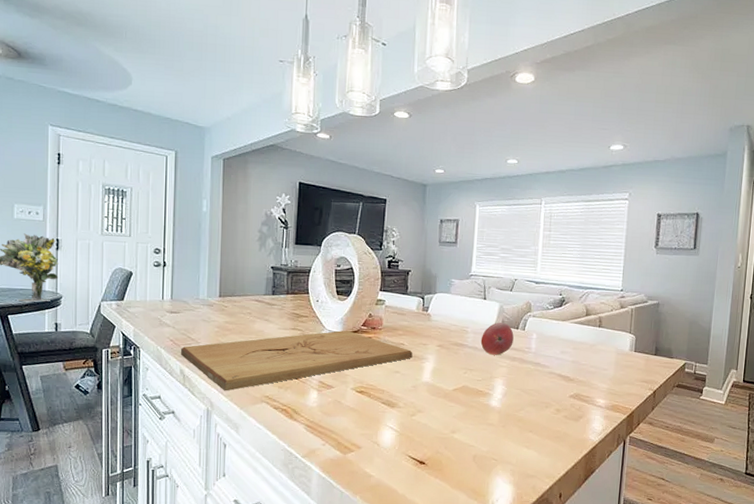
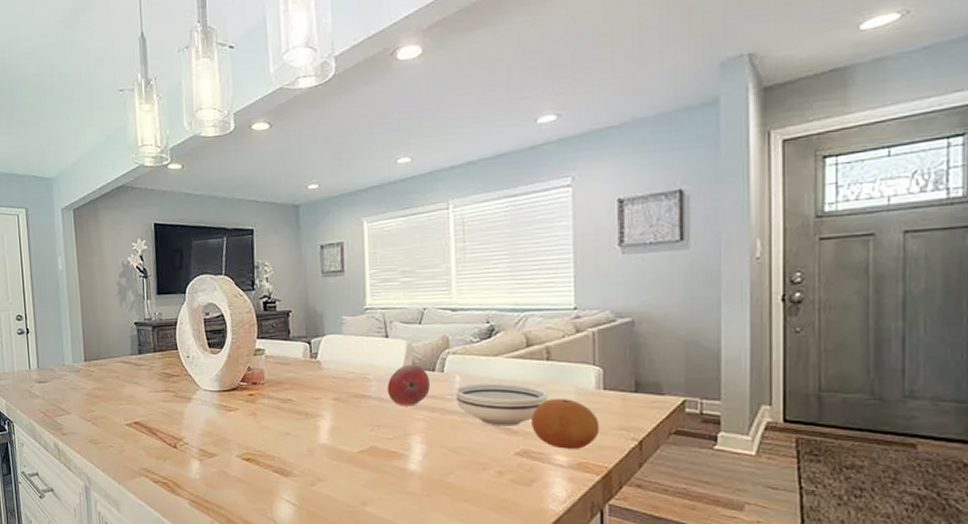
cutting board: present [180,330,413,391] -> none [52,388,304,465]
bowl: none [531,340,597,375] -> present [455,383,548,426]
fruit: none [583,356,630,395] -> present [531,399,600,449]

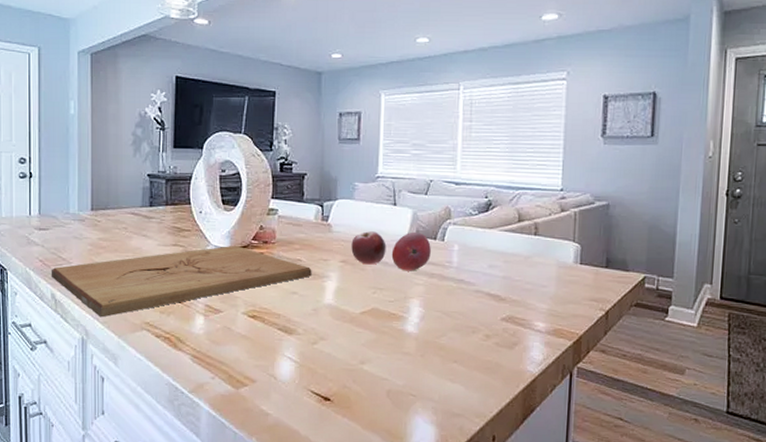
cutting board: none [52,388,304,465] -> present [51,245,312,318]
fruit: none [343,366,381,401] -> present [351,231,386,265]
bowl: present [455,383,548,426] -> none [452,253,534,294]
fruit: present [531,399,600,449] -> none [517,270,575,317]

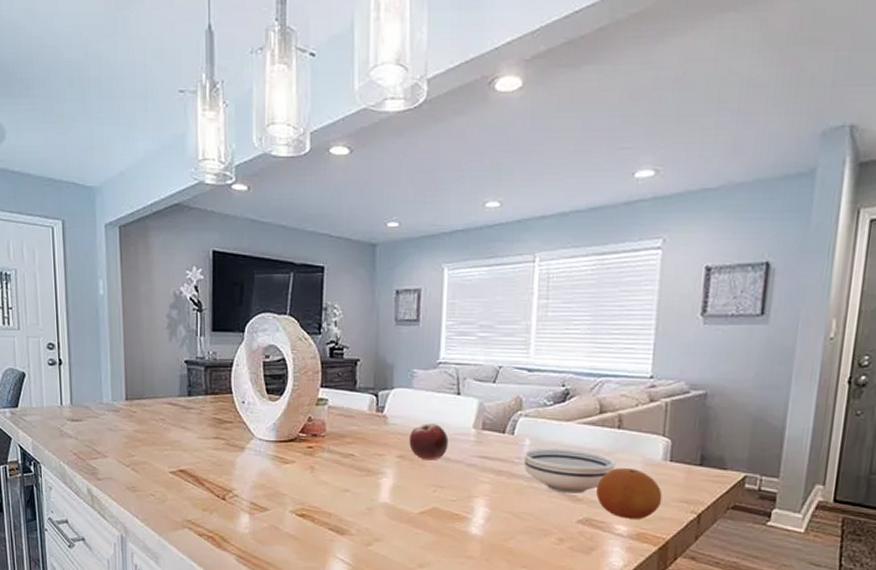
cutting board: present [51,245,312,318] -> none [86,438,366,515]
fruit: present [391,231,431,271] -> none [454,424,499,468]
bowl: none [452,253,534,294] -> present [523,448,616,494]
fruit: none [517,270,575,317] -> present [596,468,663,519]

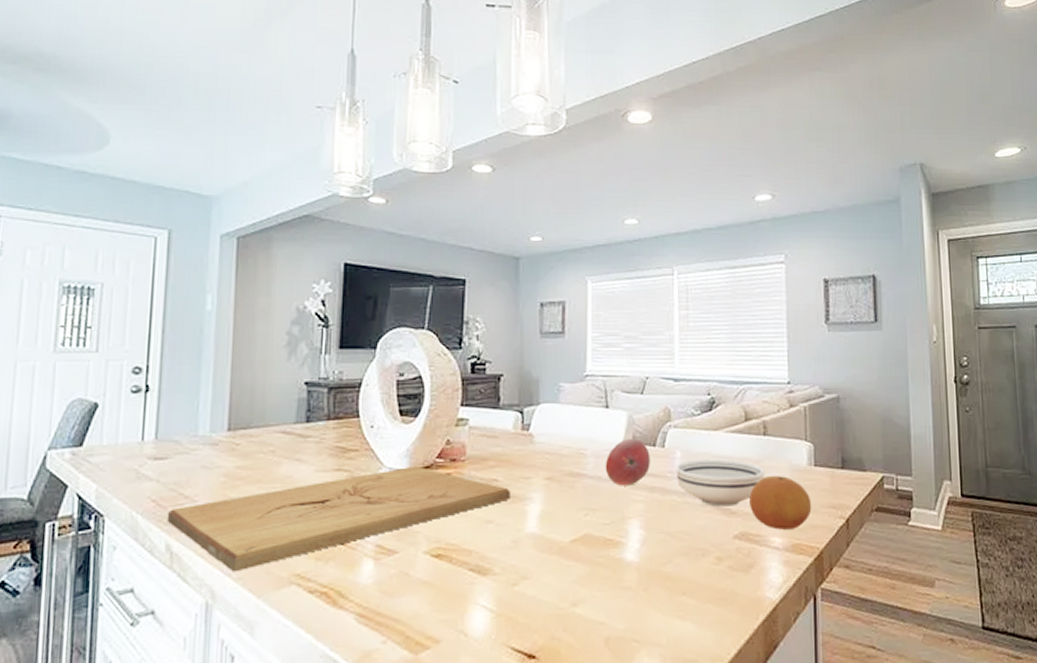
cutting board: none [86,438,366,515] -> present [166,465,511,572]
fruit: present [409,423,449,461] -> none [557,440,599,481]
fruit: none [454,424,499,468] -> present [605,438,650,486]

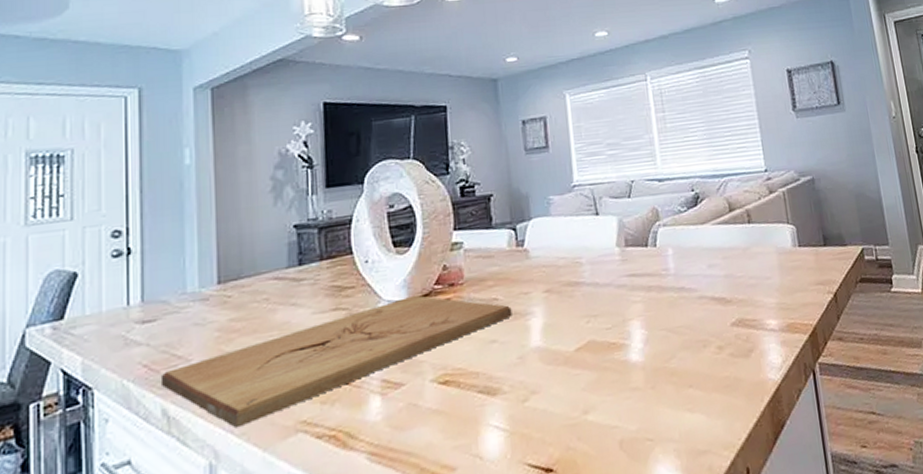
fruit: present [605,438,650,486] -> none [601,241,645,290]
bowl: present [675,459,765,507] -> none [668,250,754,298]
fruit: present [749,476,812,530] -> none [741,259,801,312]

